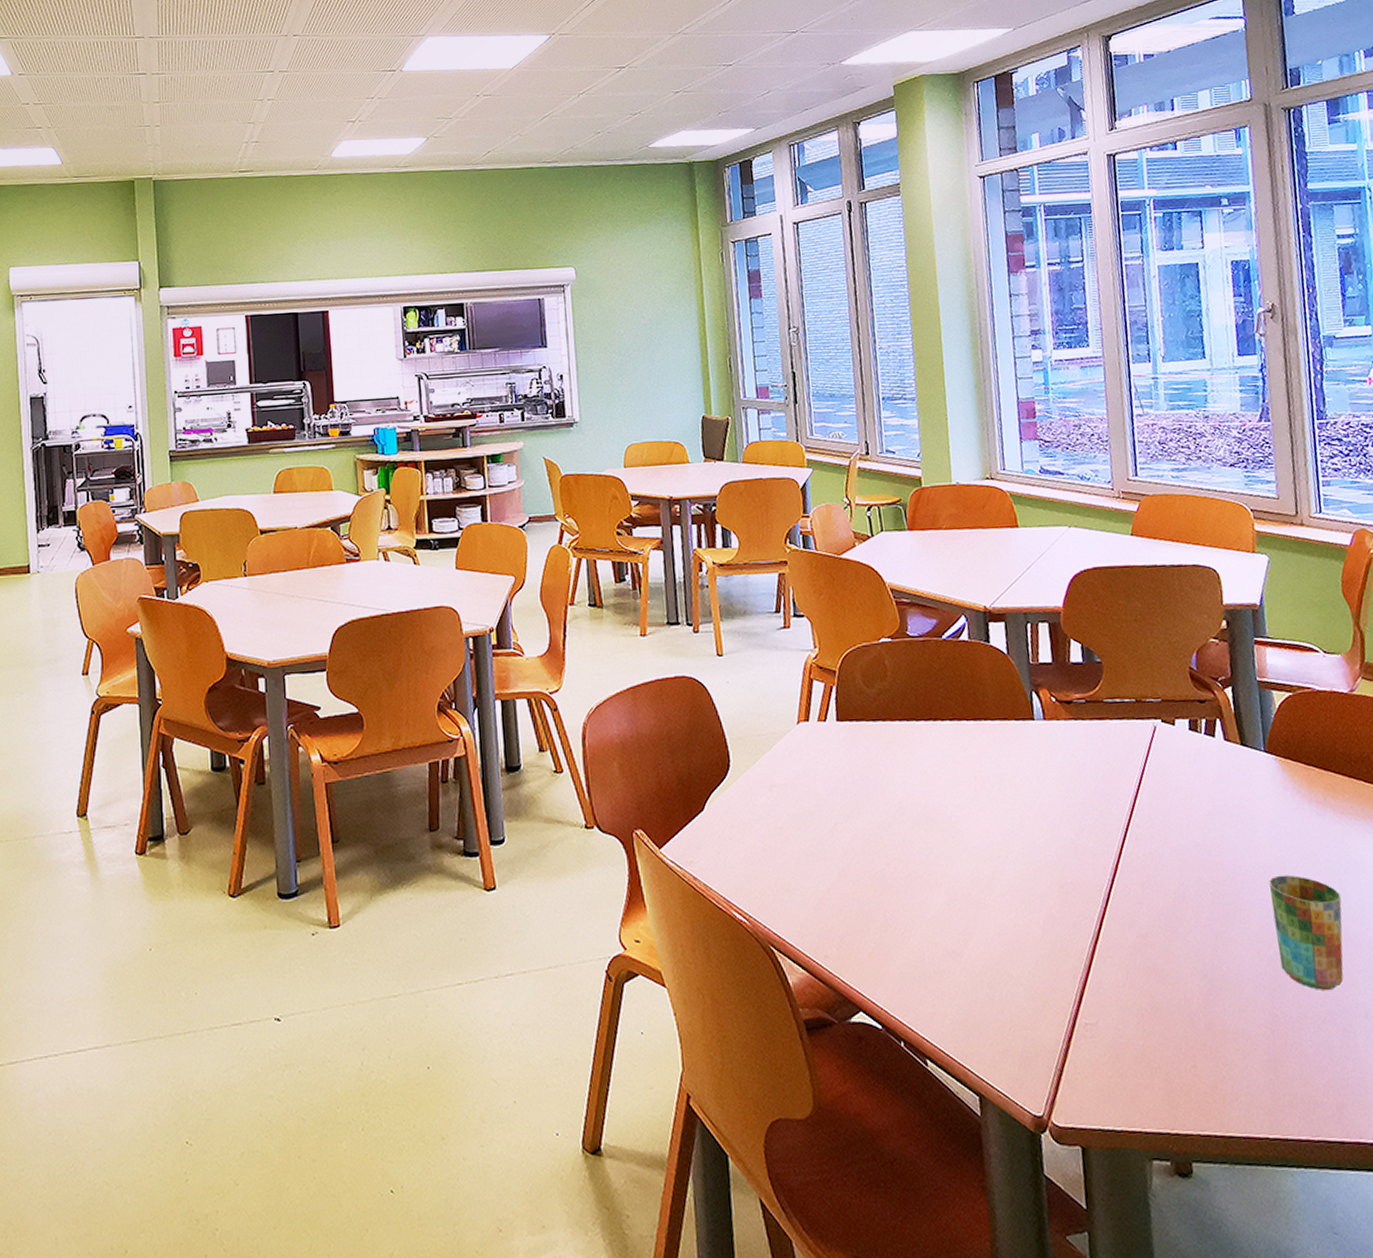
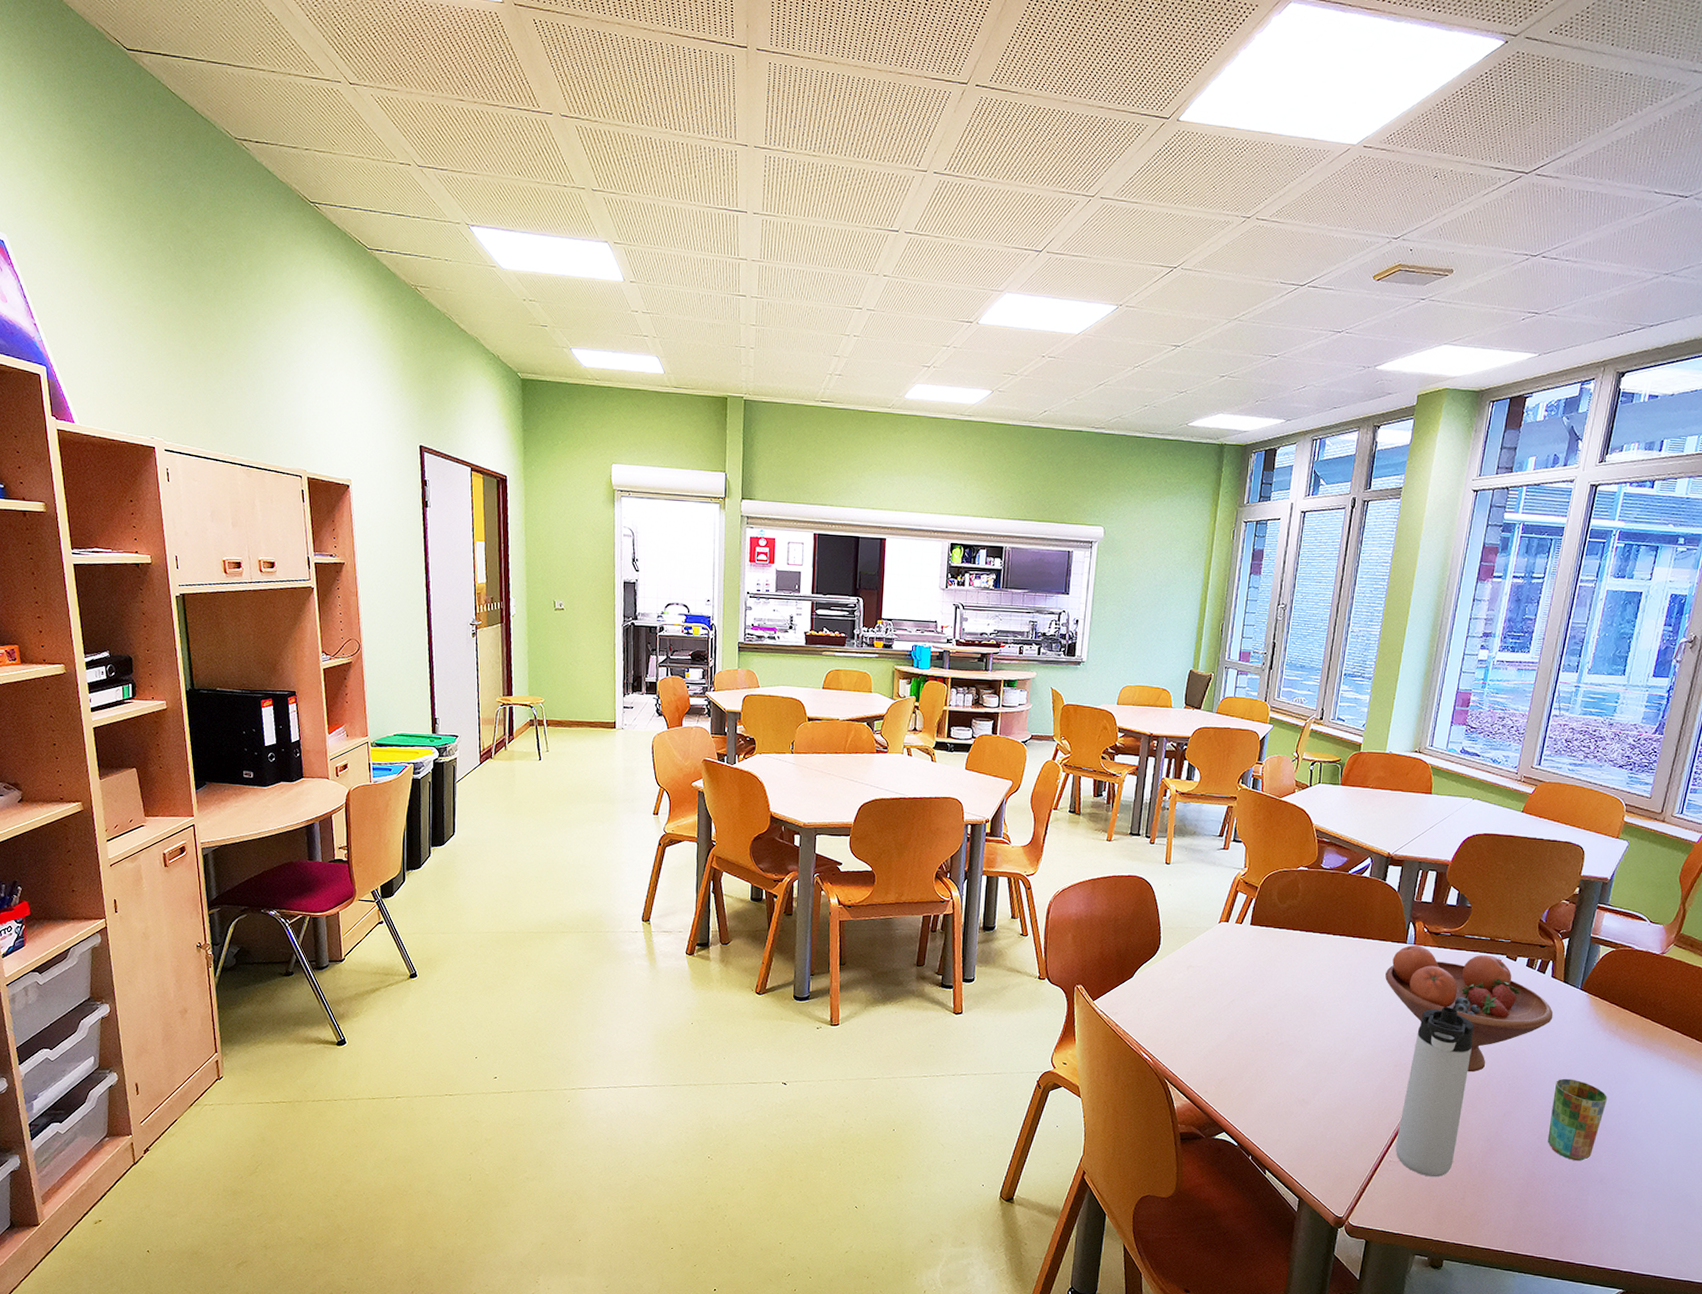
fruit bowl: none [1017,720,1241,884] -> present [1385,944,1554,1072]
thermos bottle: none [1075,797,1168,1040] -> present [1395,1006,1474,1177]

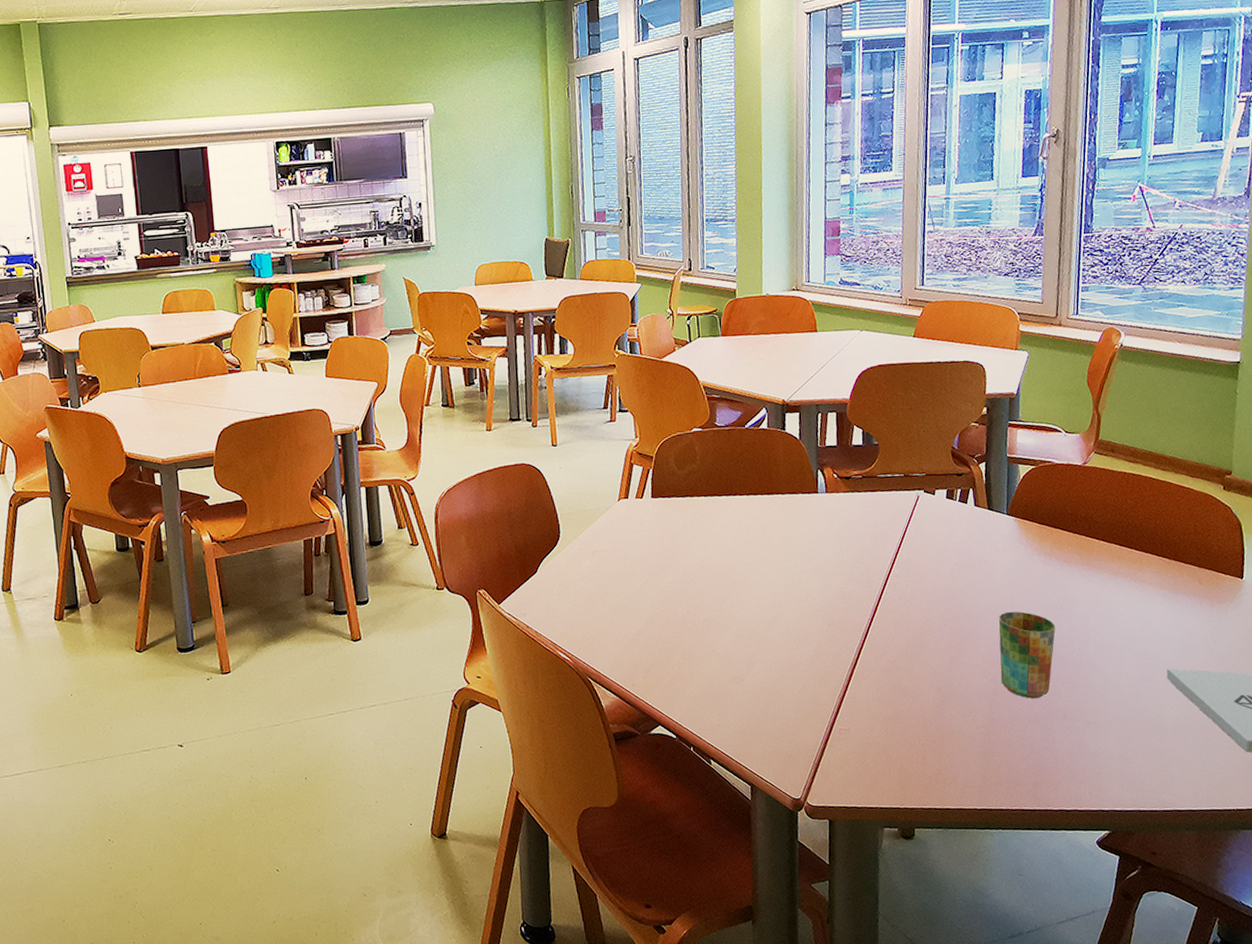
fruit bowl: present [1385,944,1554,1072] -> none [801,492,984,621]
thermos bottle: present [1395,1006,1474,1177] -> none [843,554,907,740]

